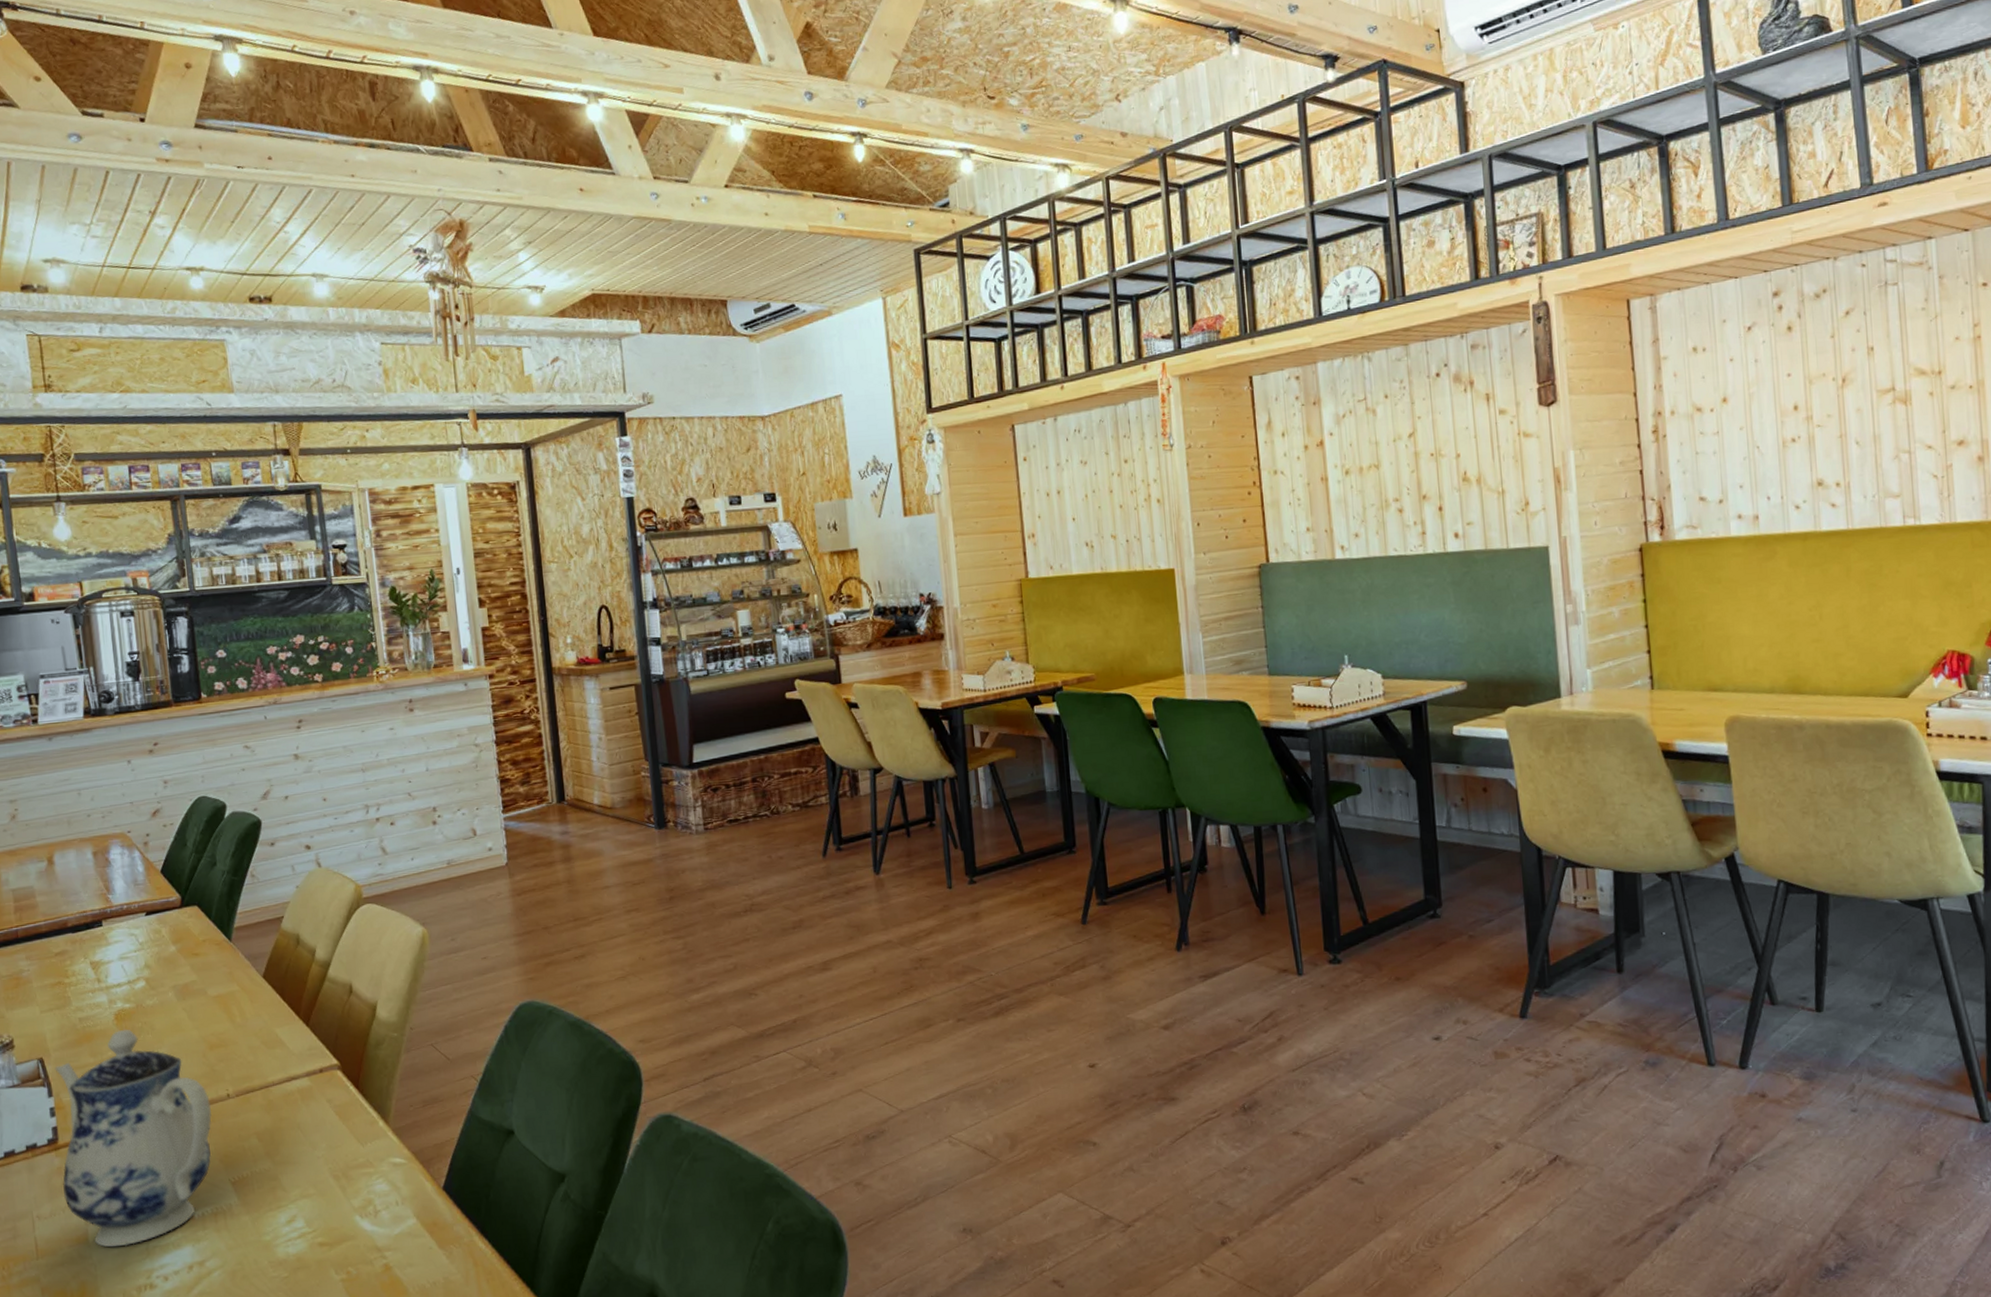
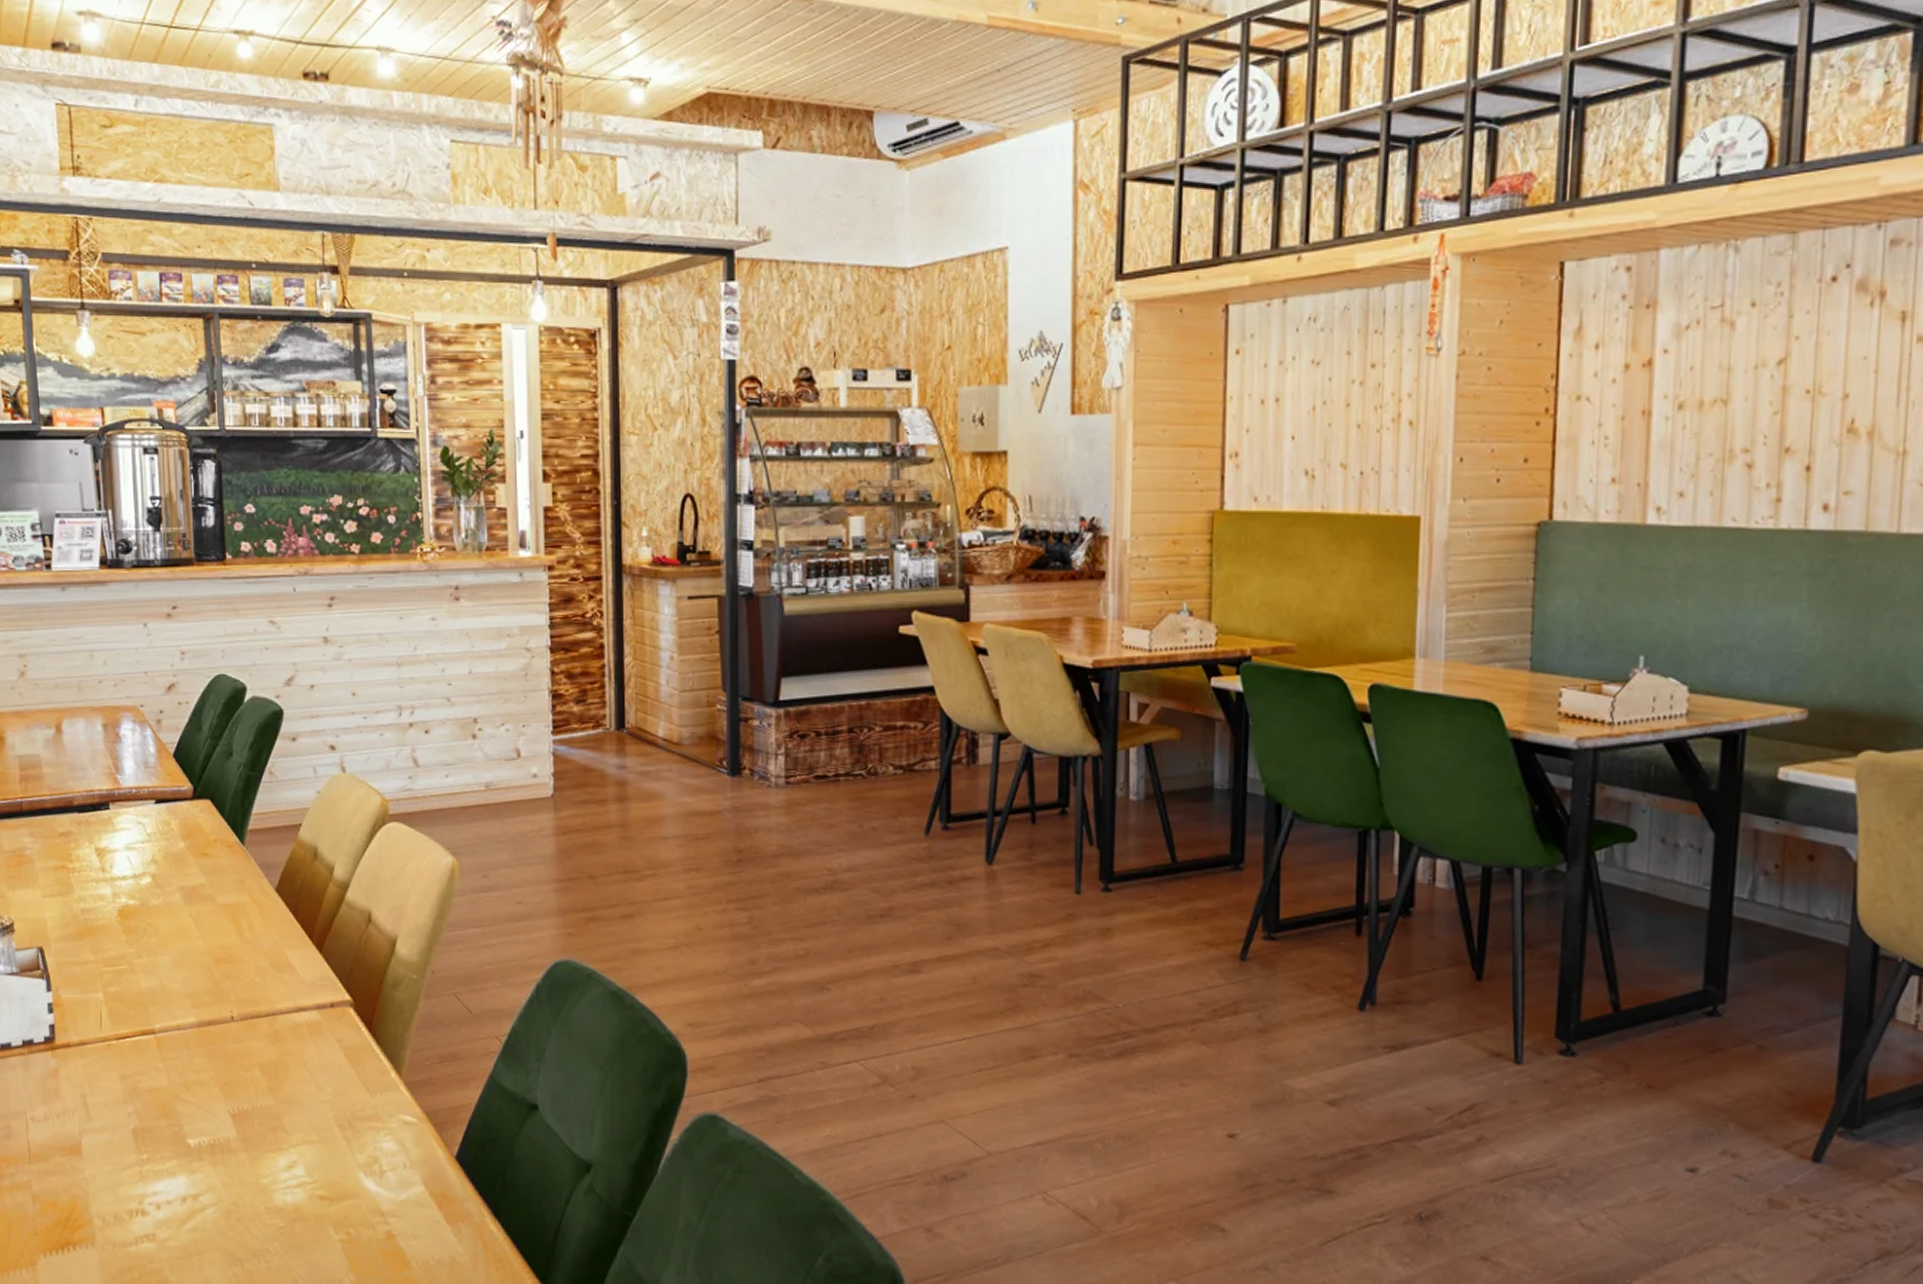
teapot: present [54,1029,212,1248] -> none [54,927,214,1166]

